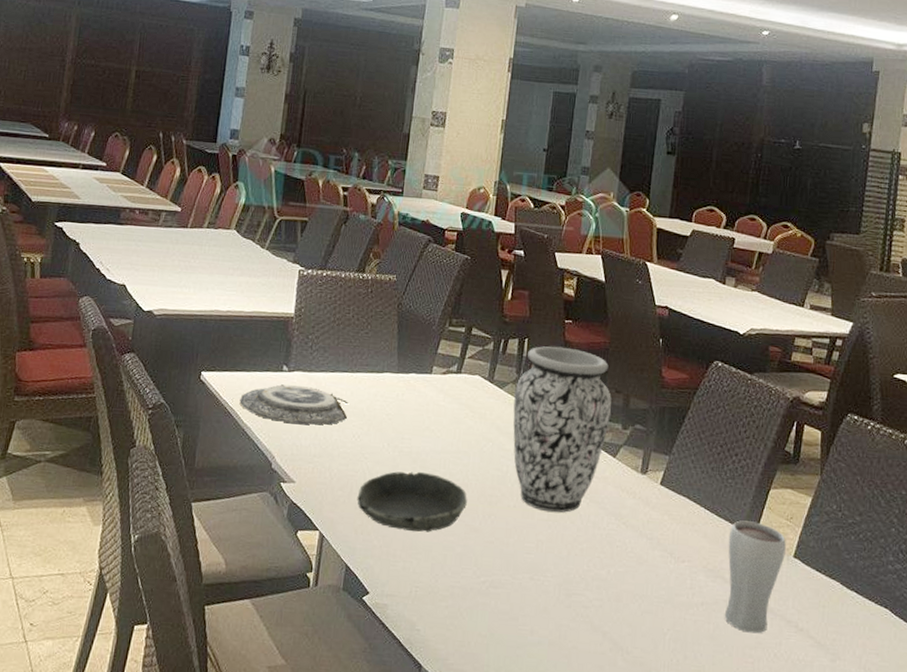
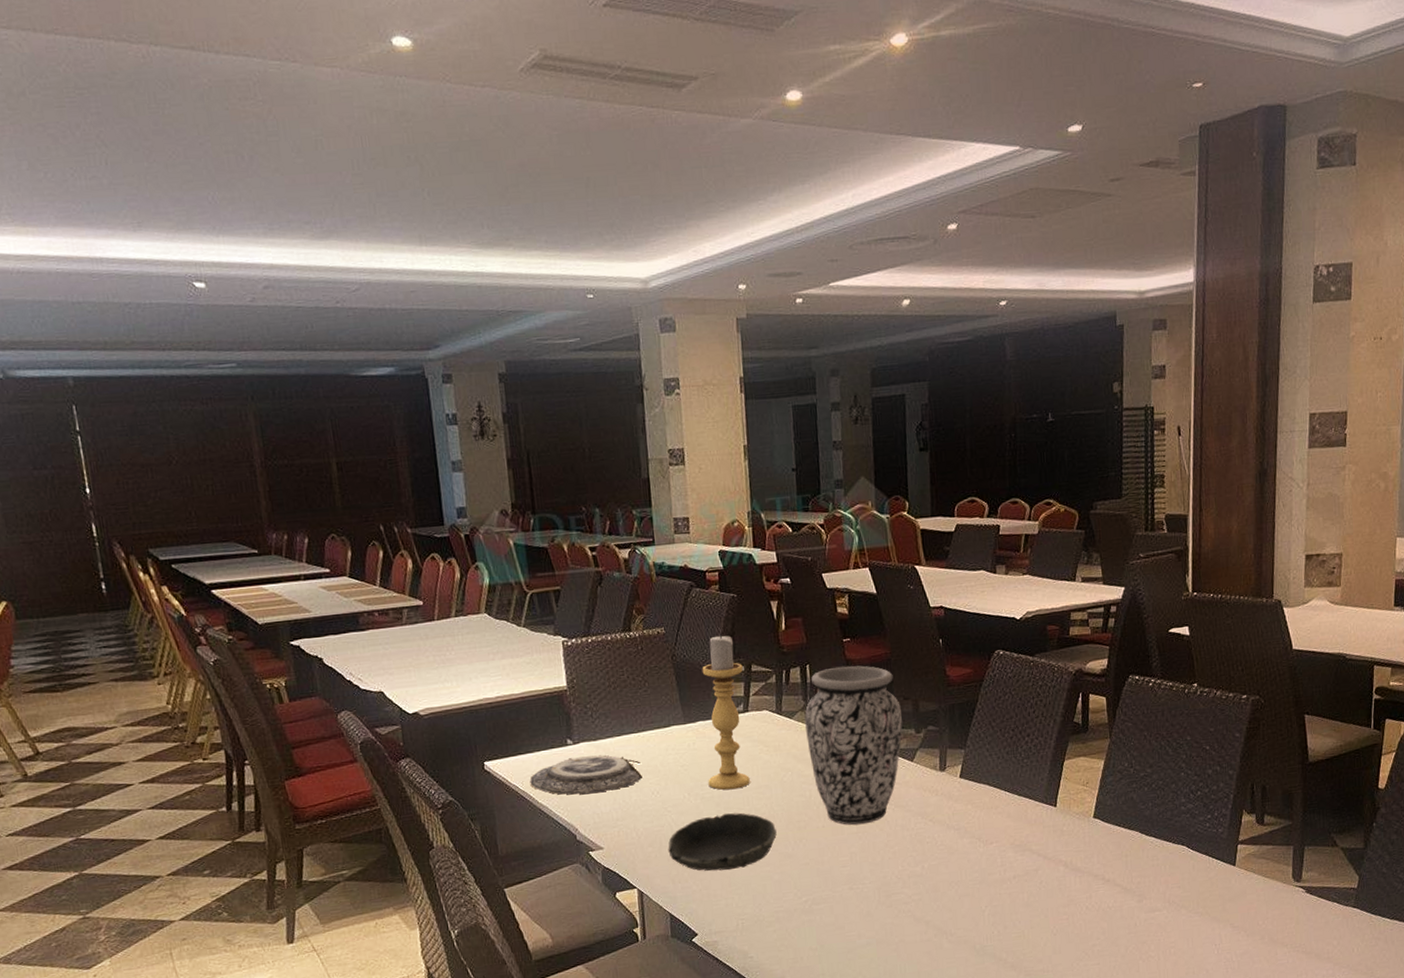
candle holder: none [409,292,464,450] -> present [702,634,750,790]
drinking glass: present [724,520,786,634] -> none [1031,793,1086,894]

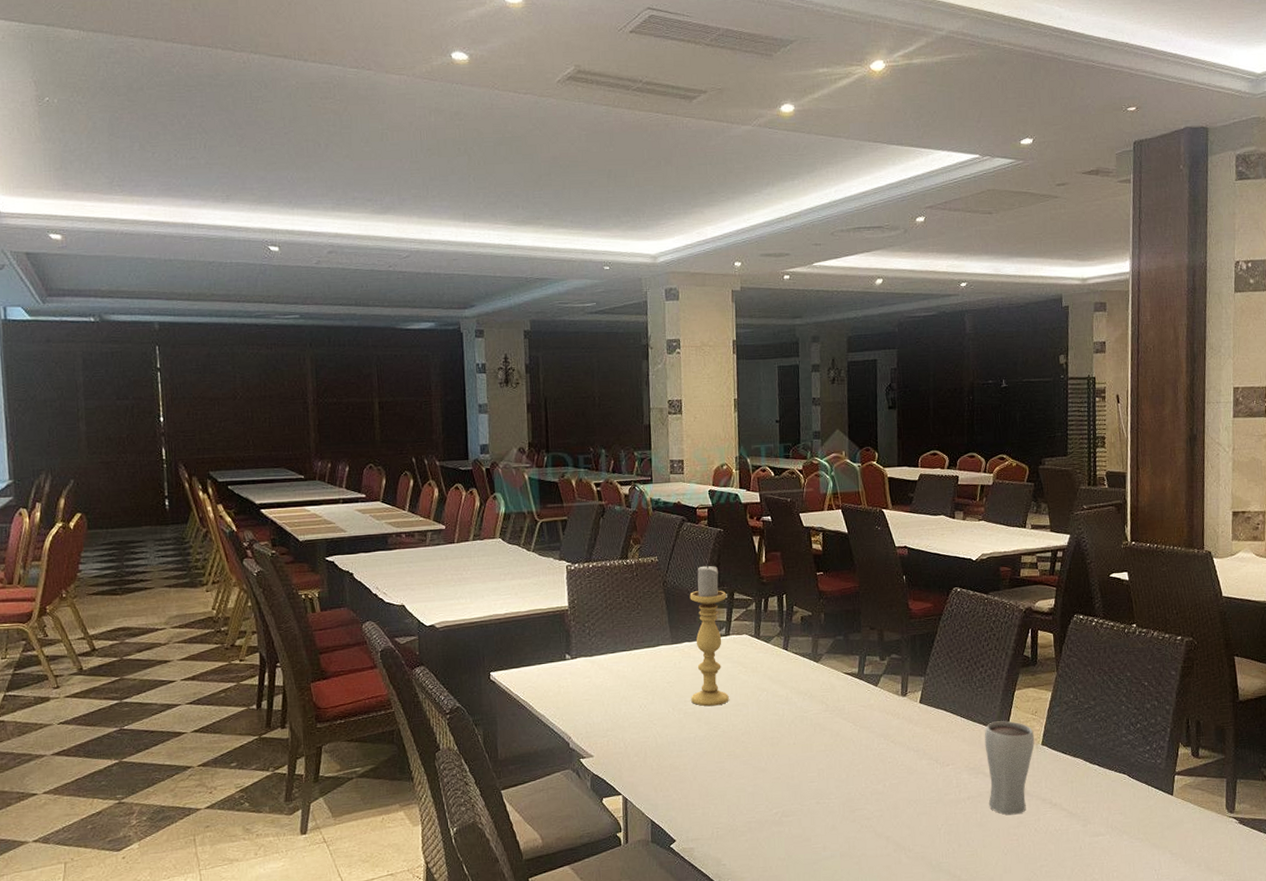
plate: present [529,754,644,795] -> none [530,669,633,706]
bowl: present [668,812,777,871] -> none [652,727,751,782]
vase: present [804,665,903,825] -> none [780,597,868,744]
drinking glass: none [1031,793,1086,894] -> present [984,720,1035,815]

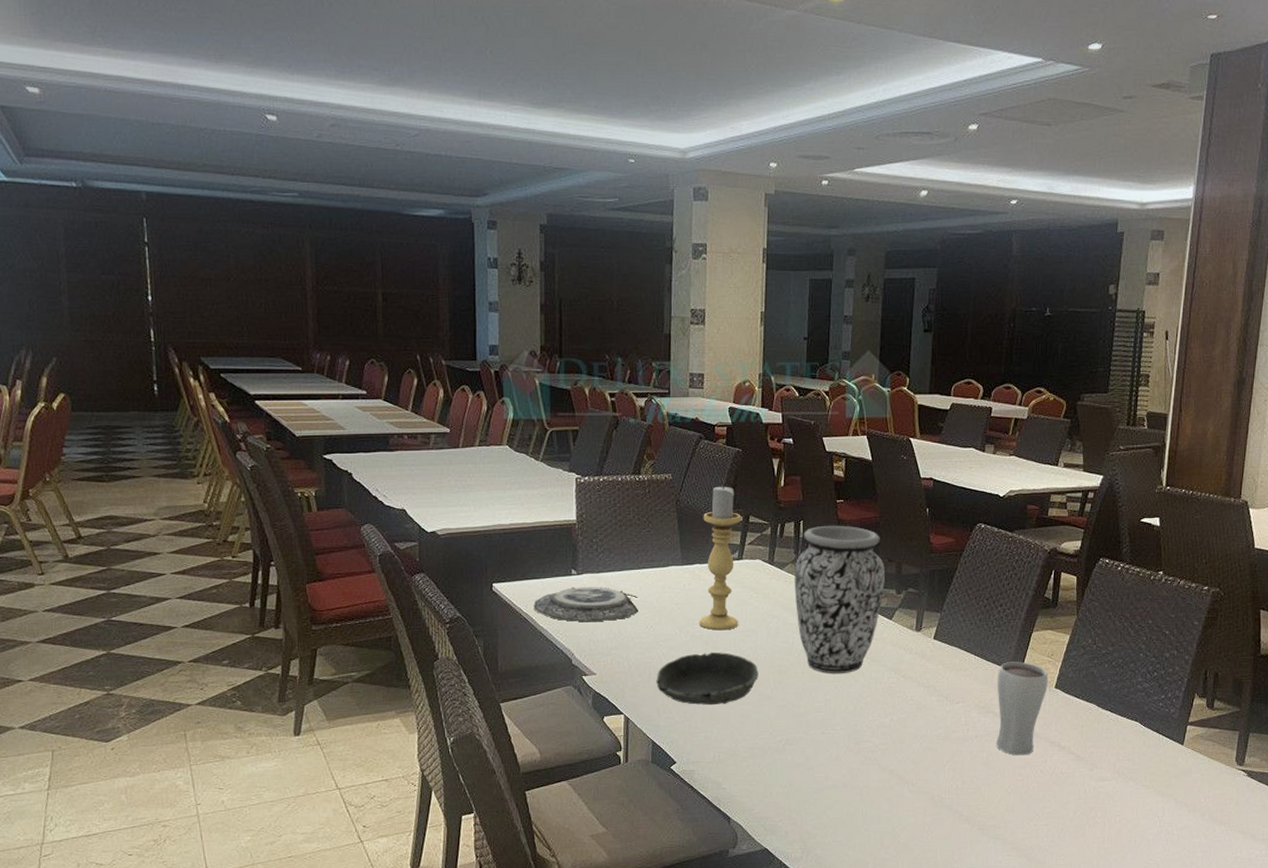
plate: none [530,669,633,706] -> present [533,587,639,622]
bowl: none [652,727,751,782] -> present [656,651,758,706]
vase: none [780,597,868,744] -> present [795,525,885,674]

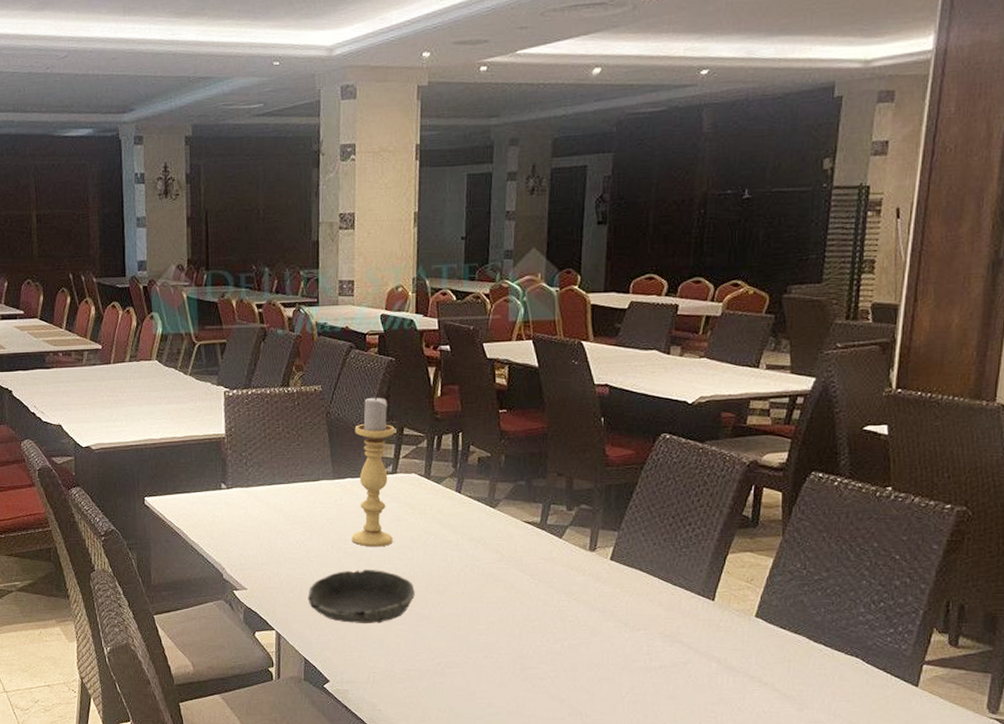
plate: present [533,587,639,622] -> none [184,501,290,537]
vase: present [795,525,885,674] -> none [453,437,554,596]
drinking glass: present [996,662,1048,756] -> none [684,587,747,690]

